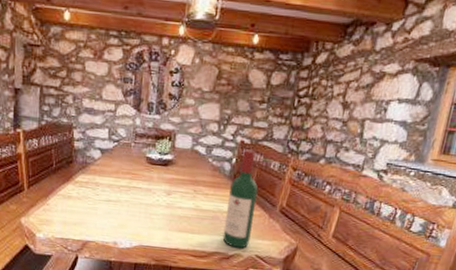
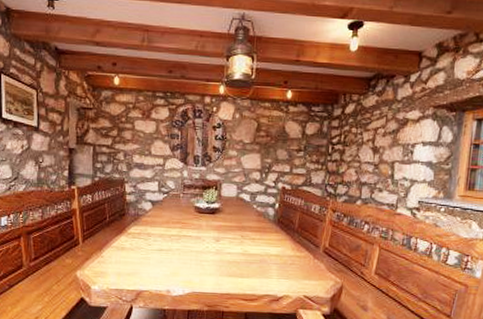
wine bottle: present [223,149,259,248] -> none [271,194,302,290]

